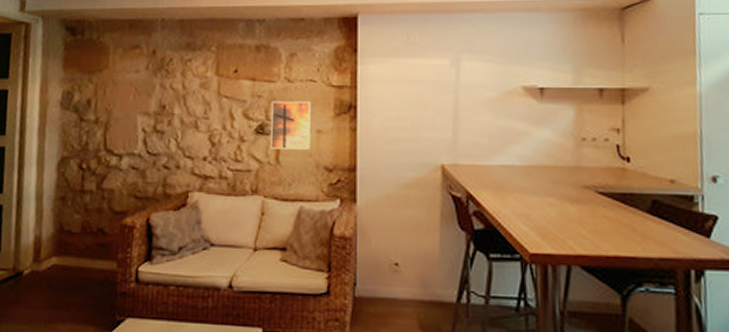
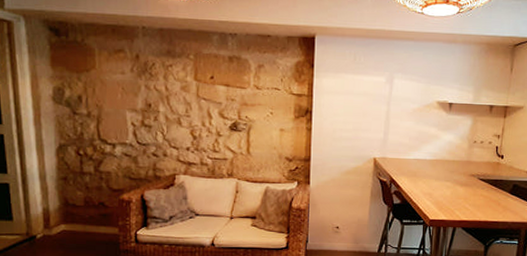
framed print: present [270,100,311,149] -> none [242,104,275,144]

